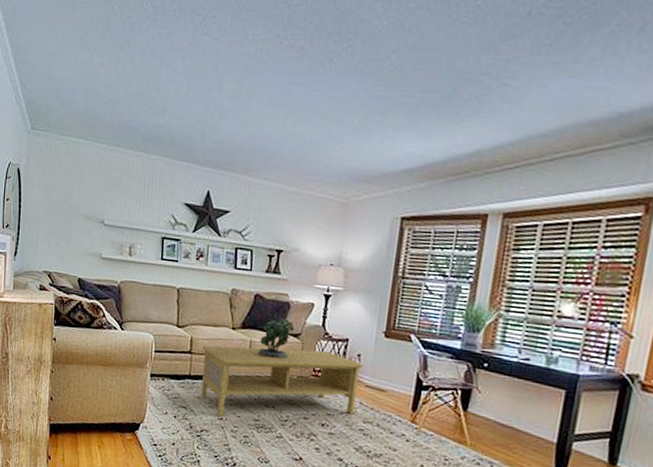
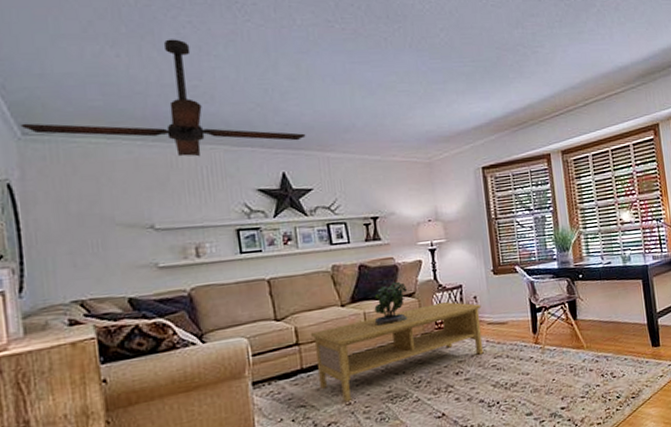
ceiling fan: none [32,50,234,165] -> present [21,39,306,157]

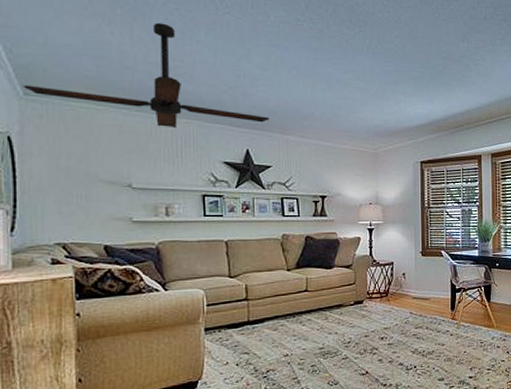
coffee table: present [310,301,484,403] -> none [258,275,409,354]
potted plant: present [374,281,408,326] -> none [314,253,346,290]

